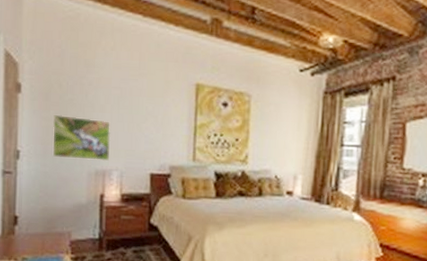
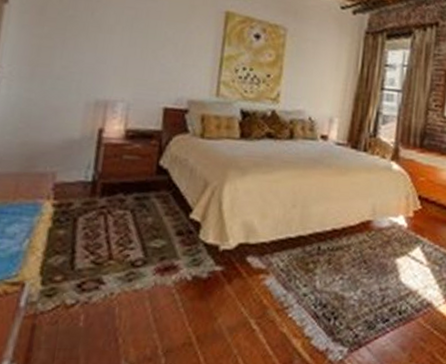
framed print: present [52,114,111,162] -> none [42,32,120,91]

